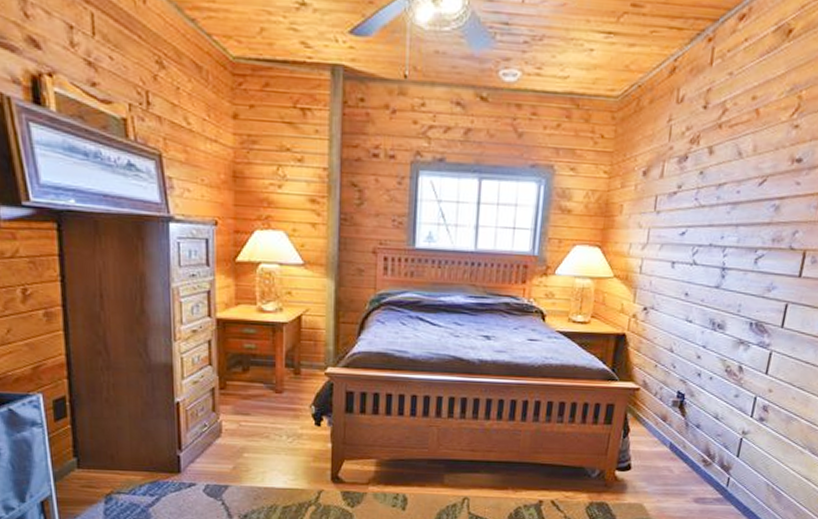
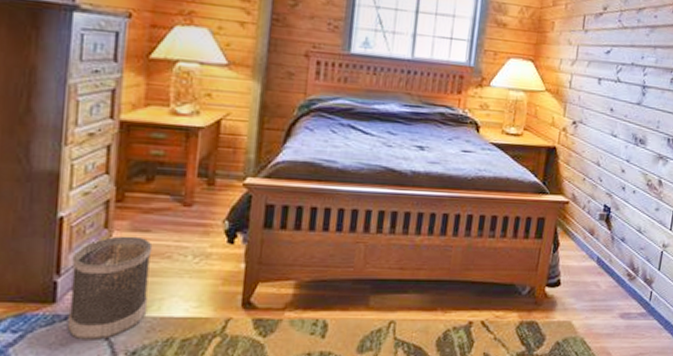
wastebasket: none [189,418,253,505] -> present [67,236,153,340]

